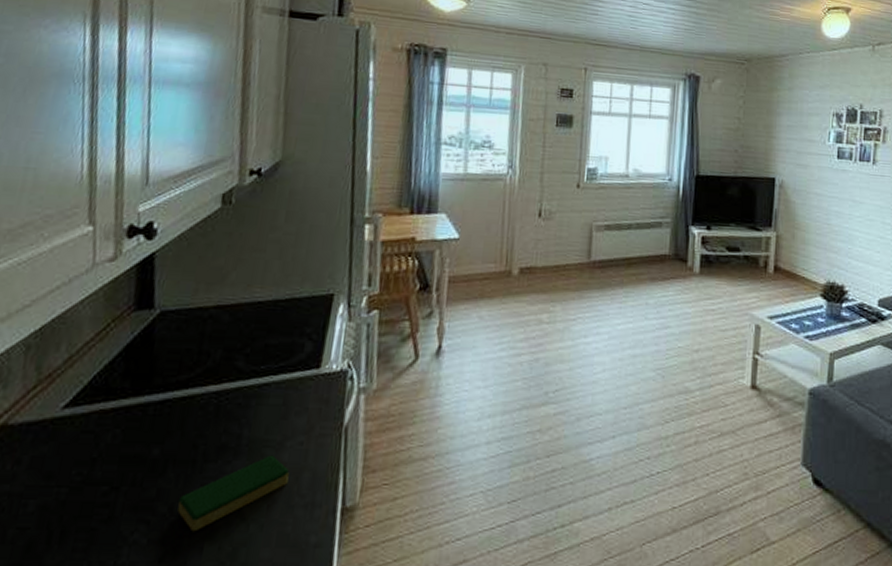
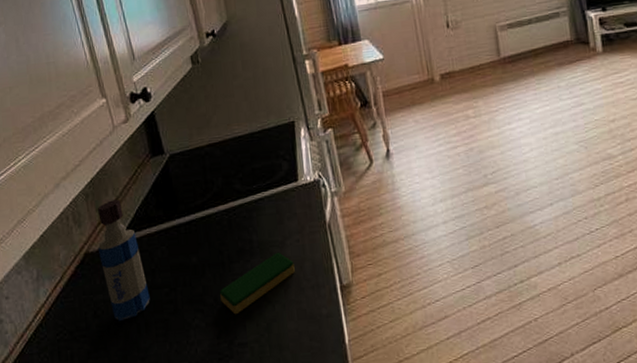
tequila bottle: none [17,358,84,526] -> present [97,200,150,322]

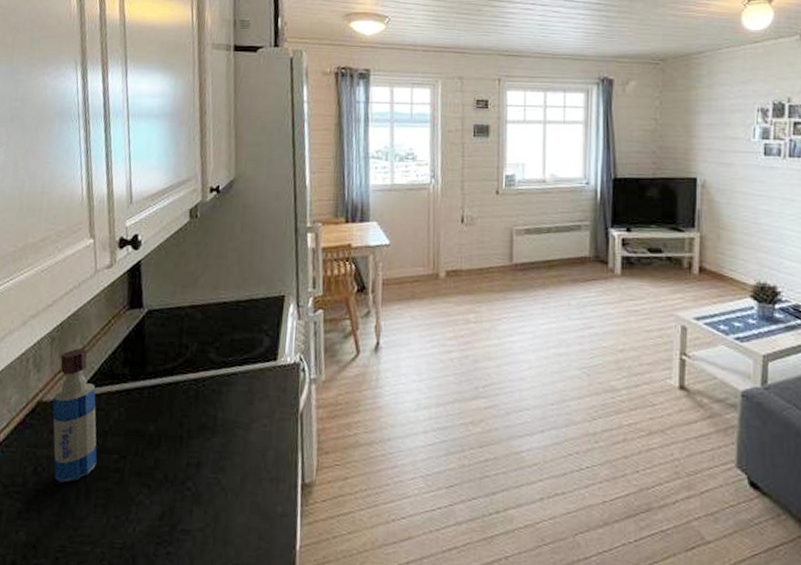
dish sponge: present [220,252,295,315] -> none [171,434,257,497]

